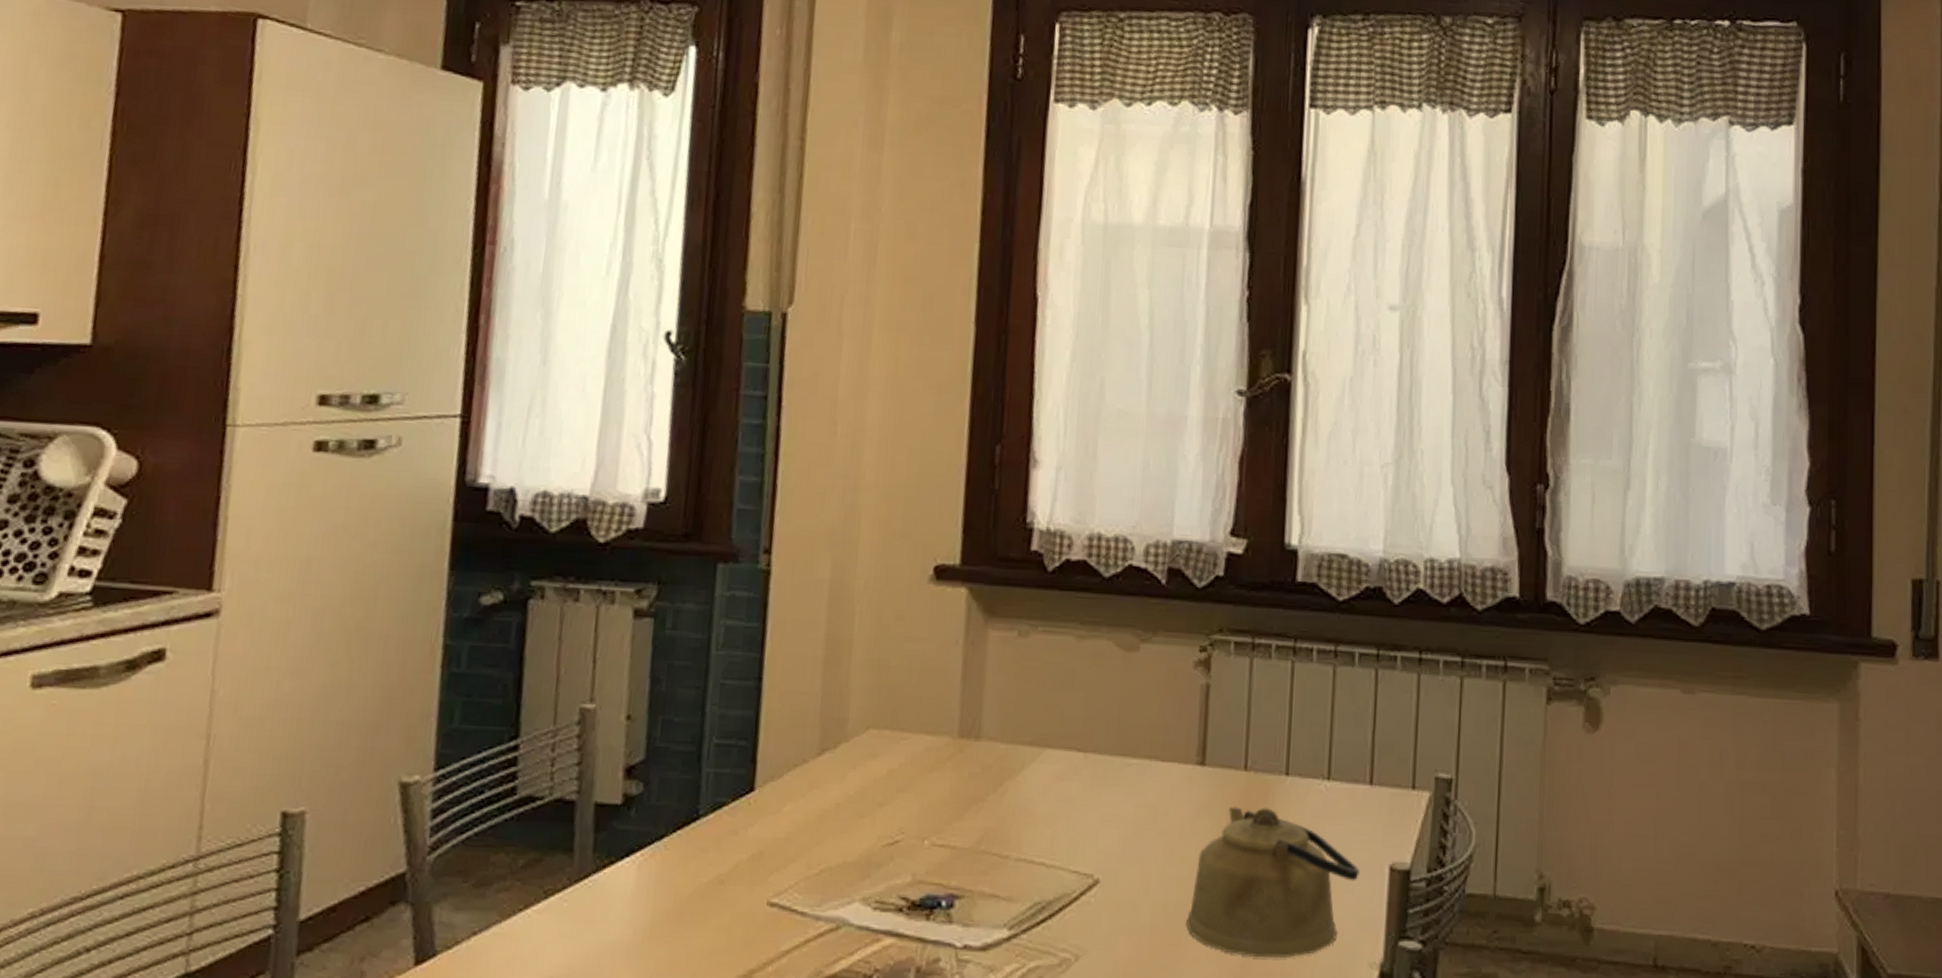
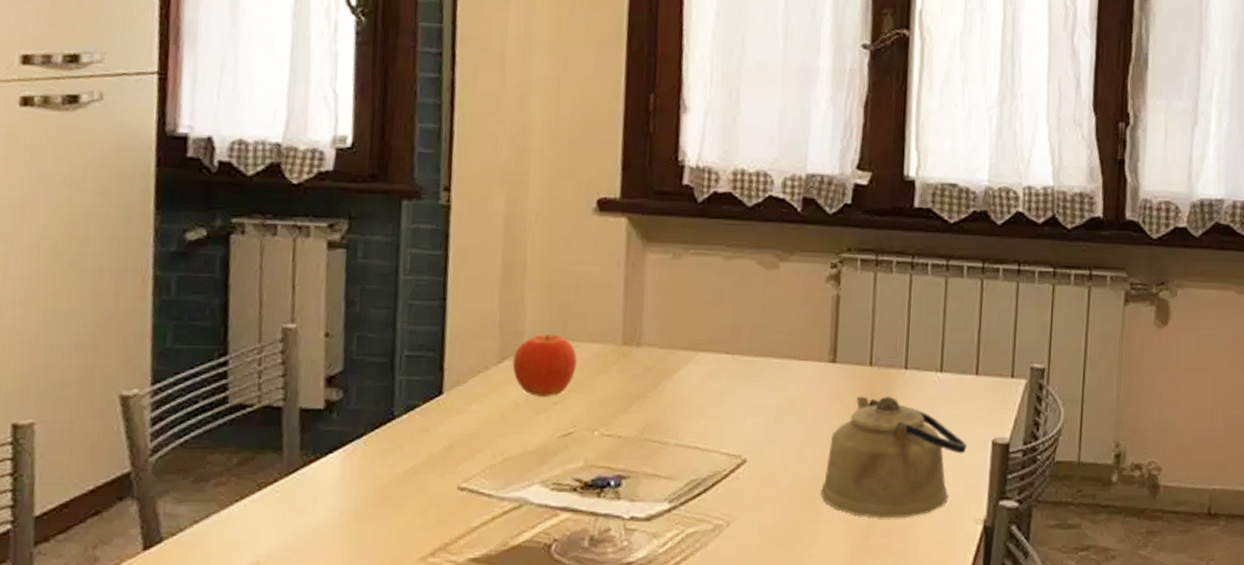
fruit: none [833,723,907,798] -> present [512,335,577,398]

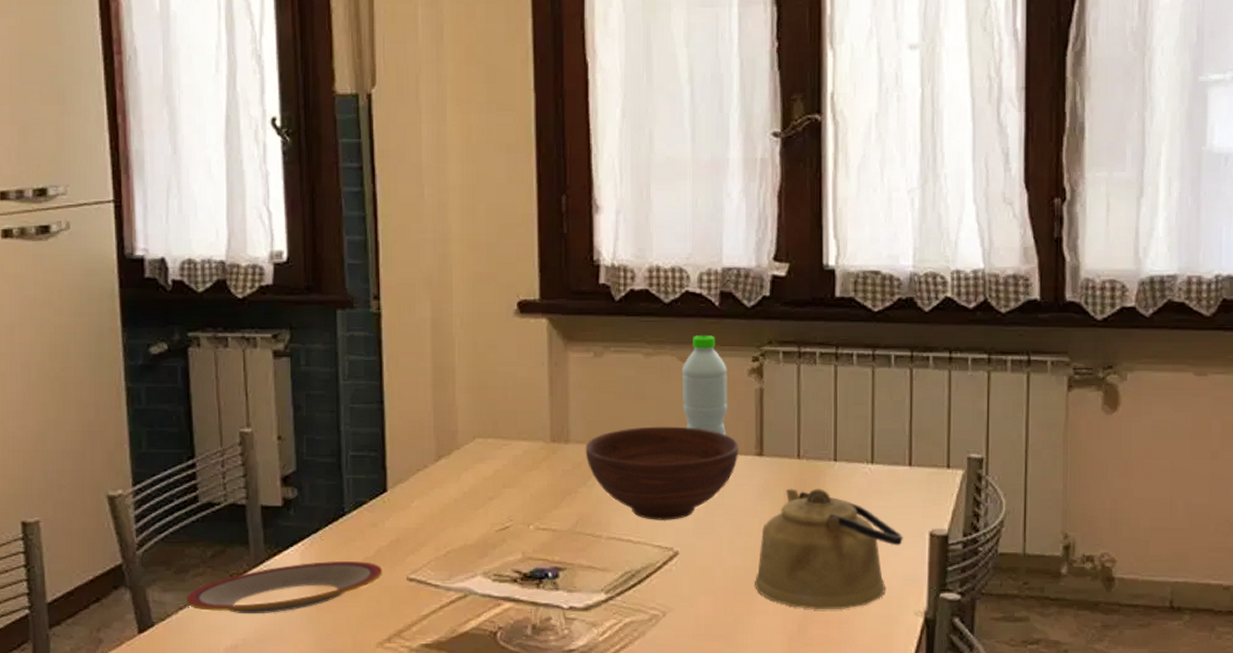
plate: none [203,468,432,528] -> present [186,560,383,614]
fruit: present [512,335,577,398] -> none [448,434,509,493]
bowl: none [657,331,813,427] -> present [585,426,739,520]
water bottle: none [759,240,806,342] -> present [681,335,728,436]

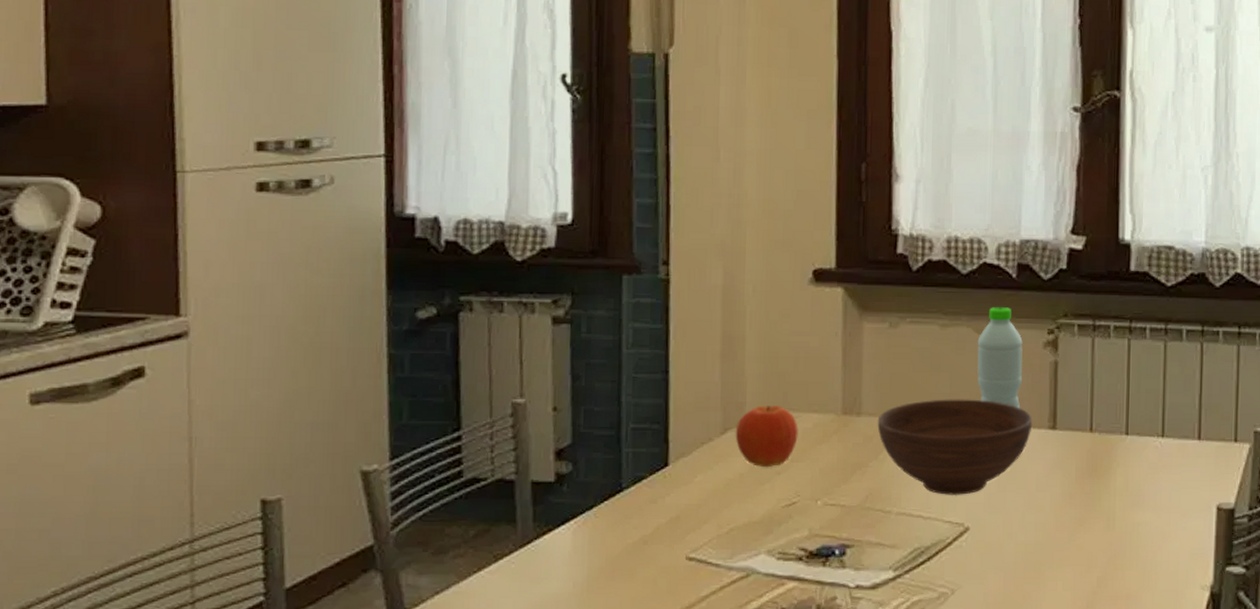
plate: present [186,560,383,614] -> none [443,539,661,598]
fruit: none [448,434,509,493] -> present [735,406,798,468]
kettle: present [755,489,903,610] -> none [1045,462,1191,585]

